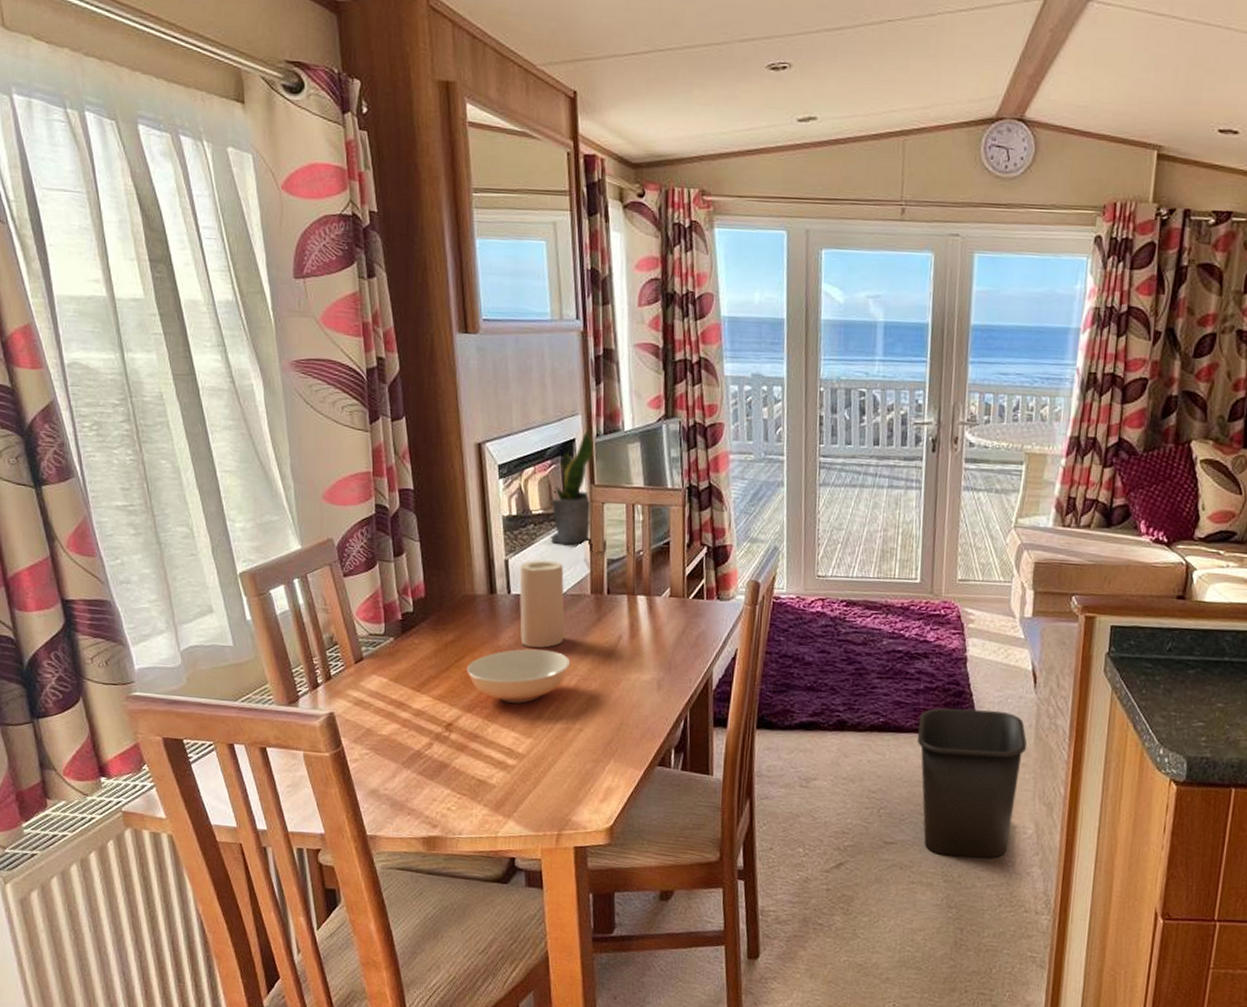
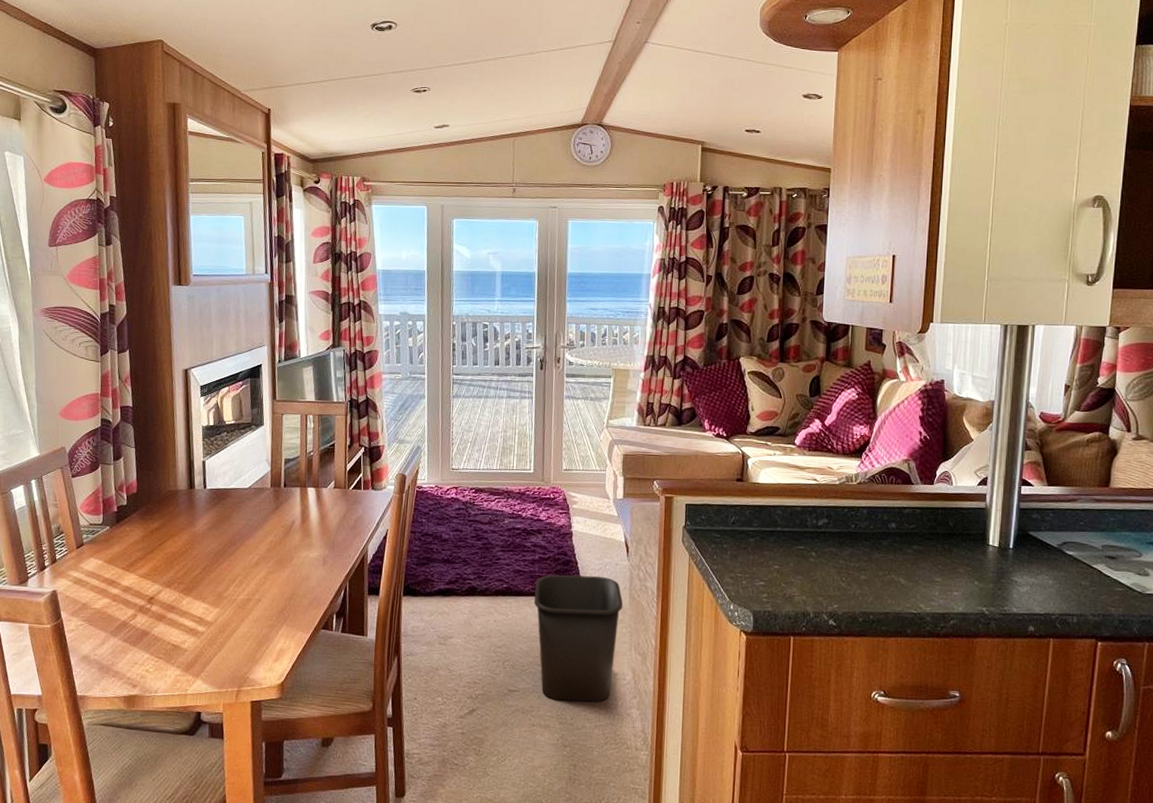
bowl: present [466,649,571,703] -> none [167,533,253,579]
candle: present [519,560,565,648] -> none [212,461,250,532]
potted plant: present [549,430,594,545] -> none [239,358,277,448]

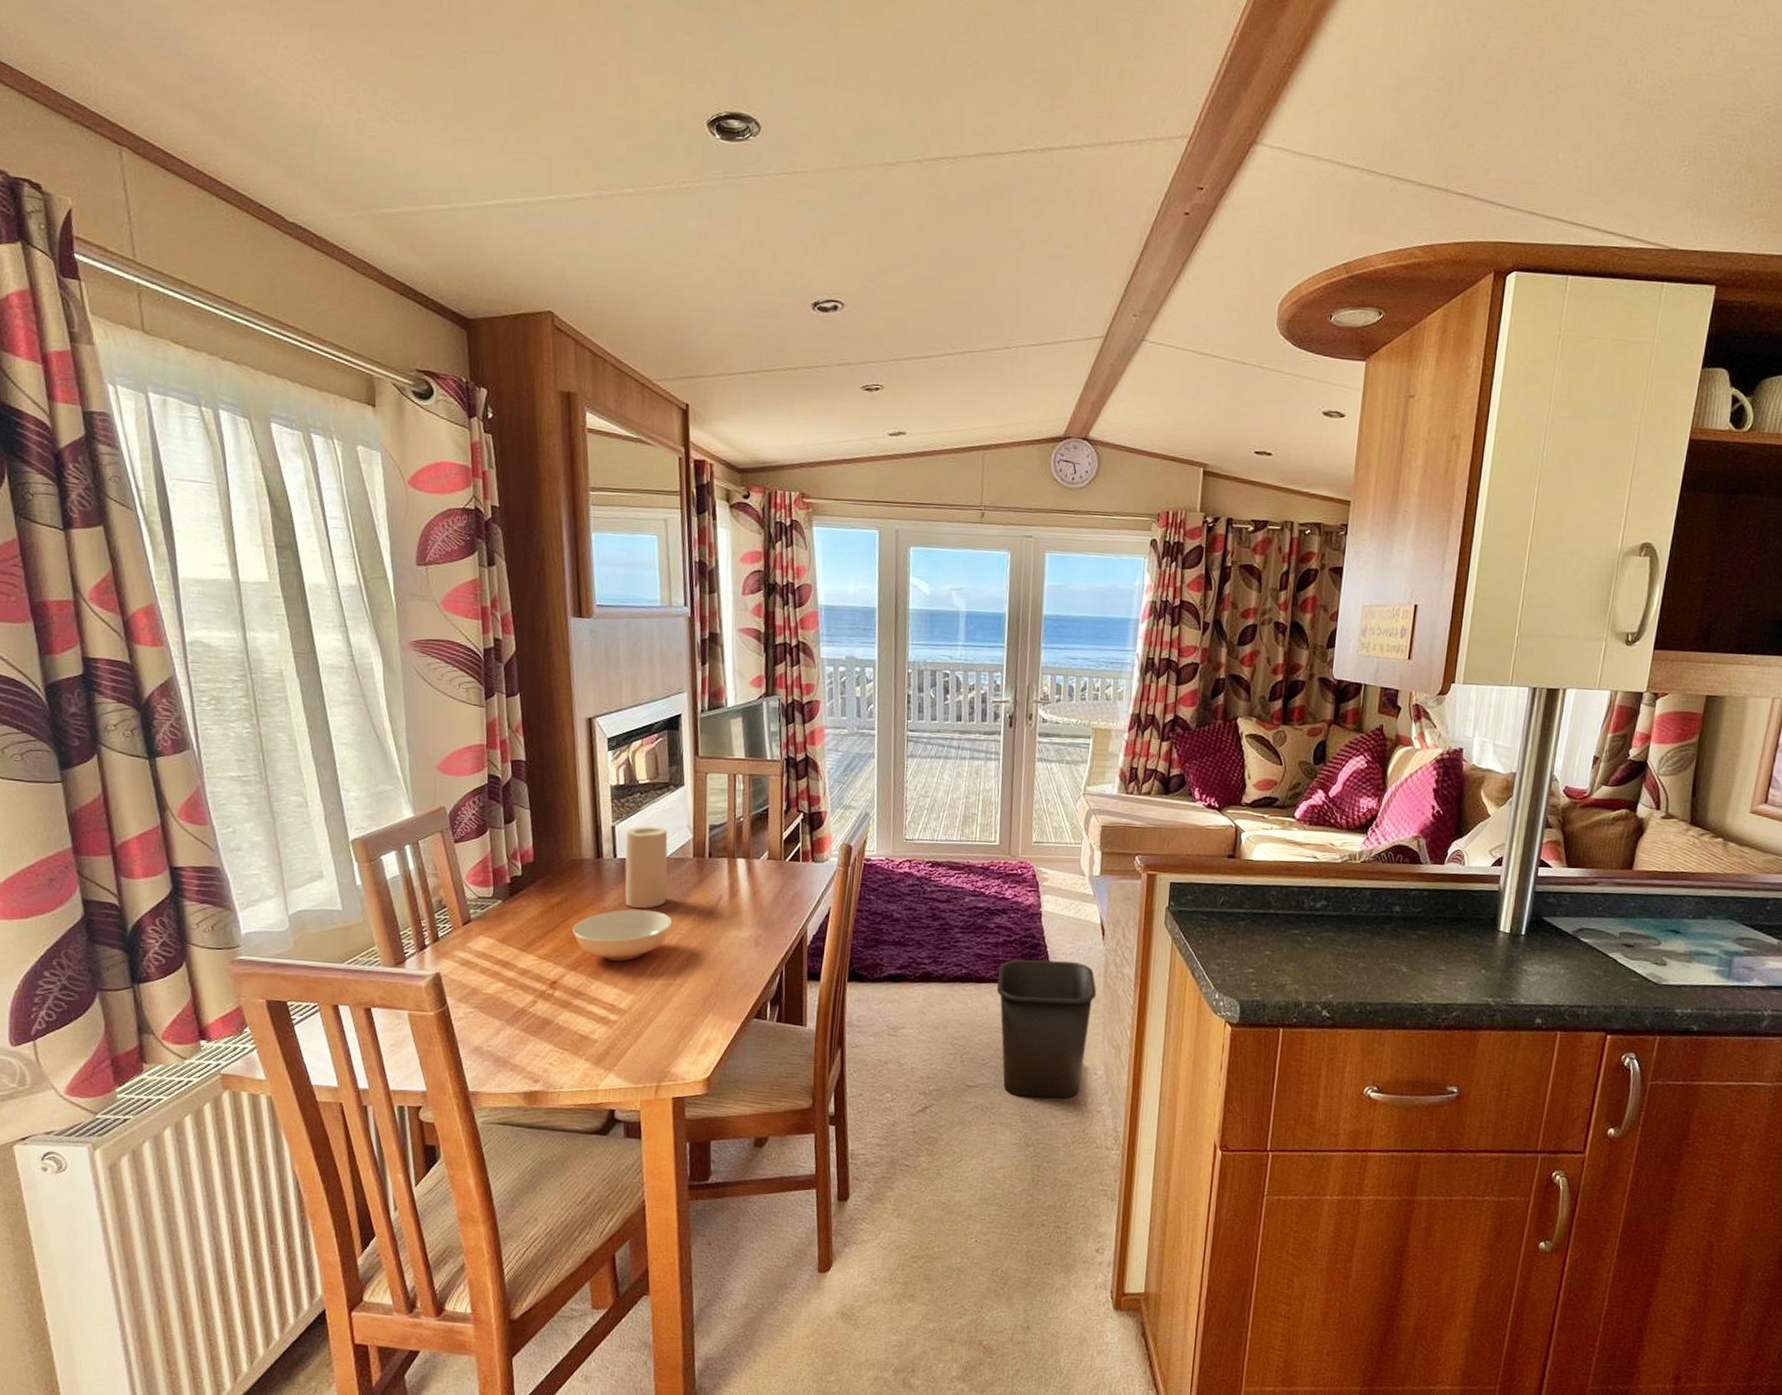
bowl: none [167,533,253,579] -> present [572,909,673,961]
candle: none [212,461,250,532] -> present [625,826,668,908]

